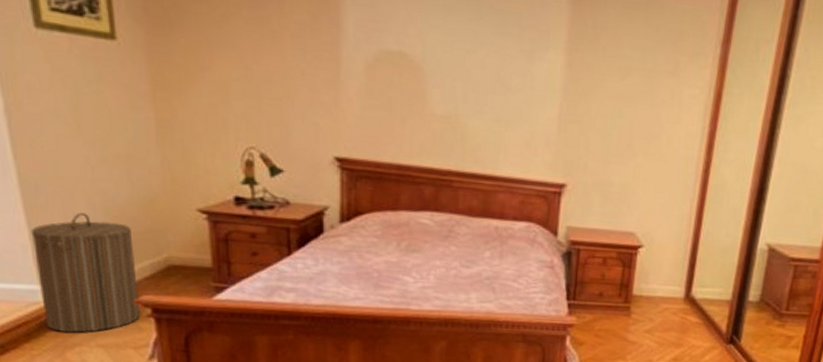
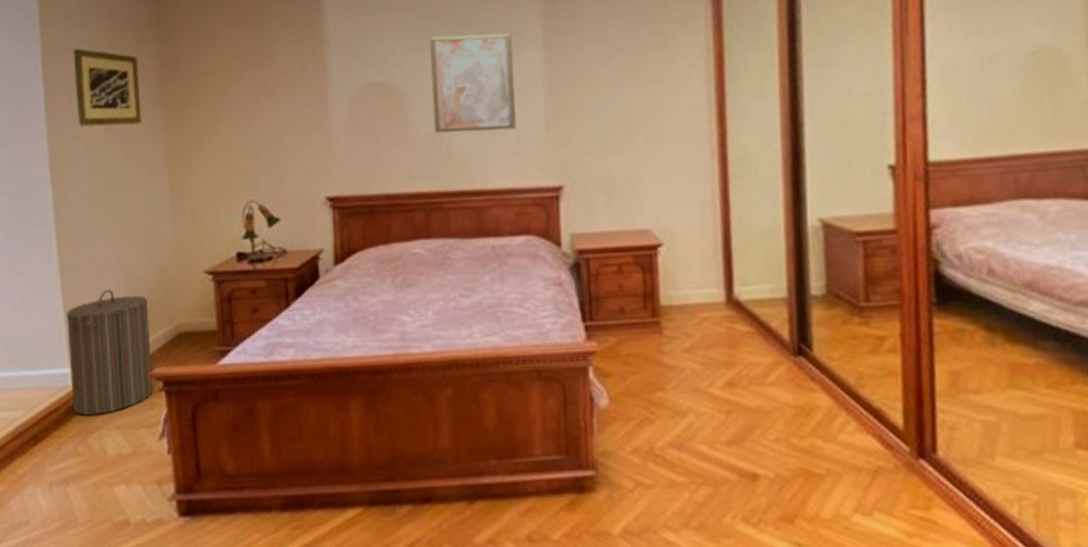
wall art: none [450,15,537,125] -> present [429,33,517,133]

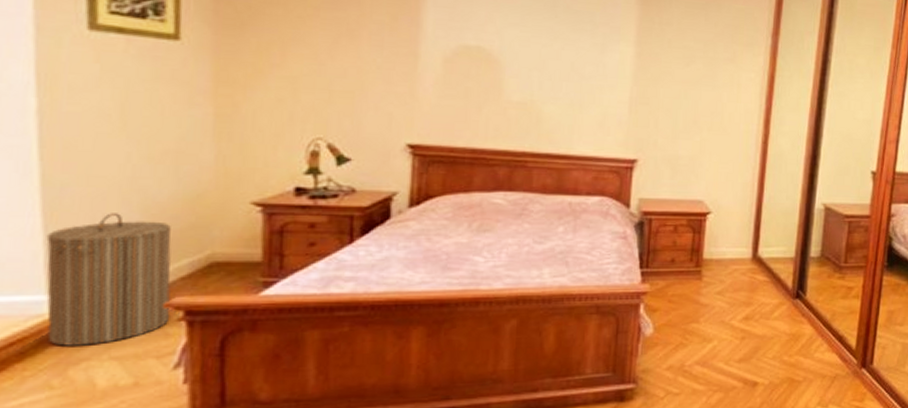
wall art: present [429,33,517,133] -> none [526,15,608,108]

